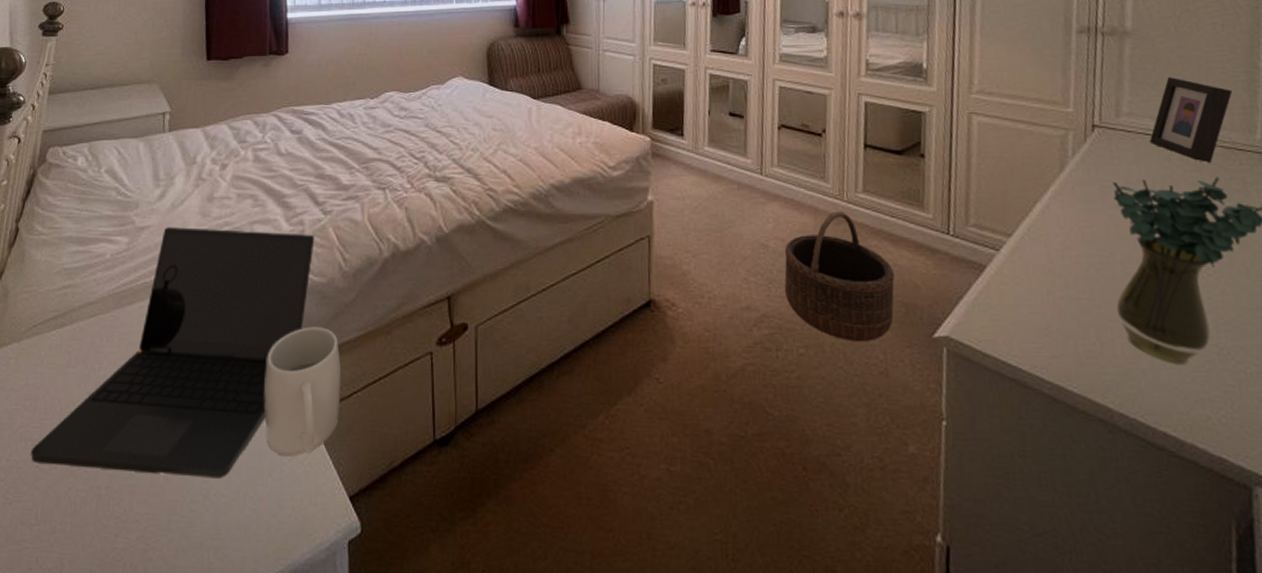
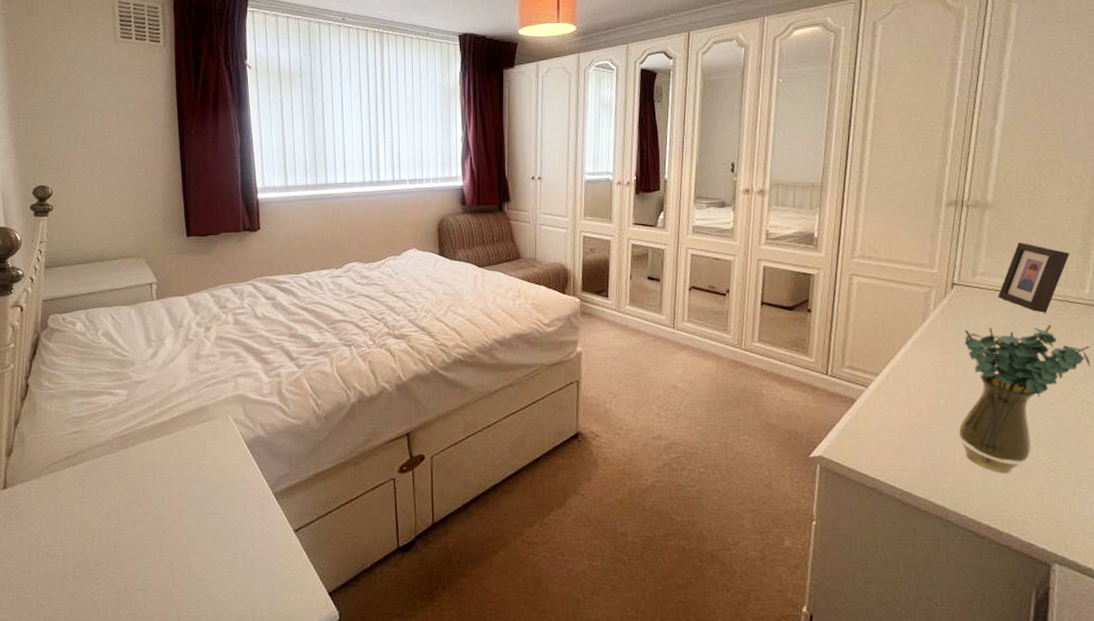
laptop: present [31,227,315,479] -> none [57,381,291,582]
mug: present [263,327,342,457] -> none [252,460,319,563]
basket: present [784,211,895,343] -> none [690,358,781,462]

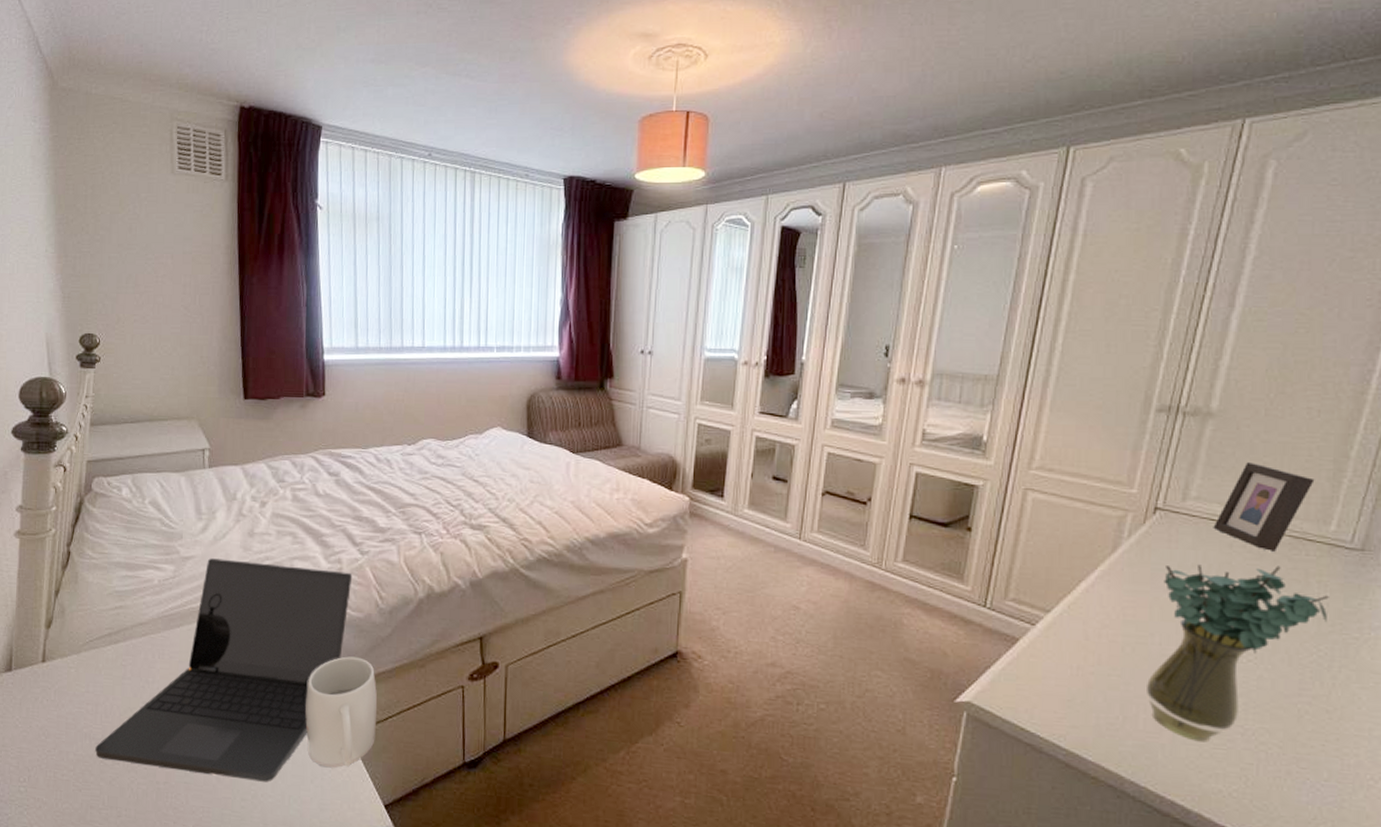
laptop: none [57,381,291,582] -> present [95,558,353,782]
mug: none [252,460,319,563] -> present [304,656,378,768]

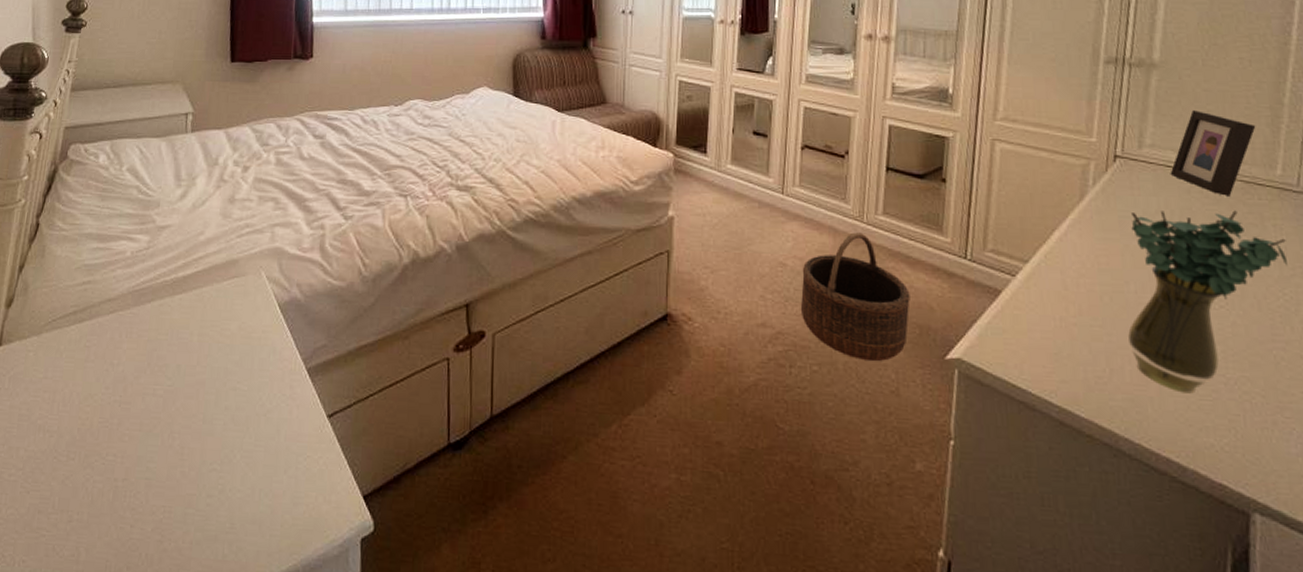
laptop: present [95,558,353,782] -> none [49,227,336,475]
mug: present [304,656,378,768] -> none [280,329,359,455]
basket: none [812,578,924,702] -> present [801,232,910,362]

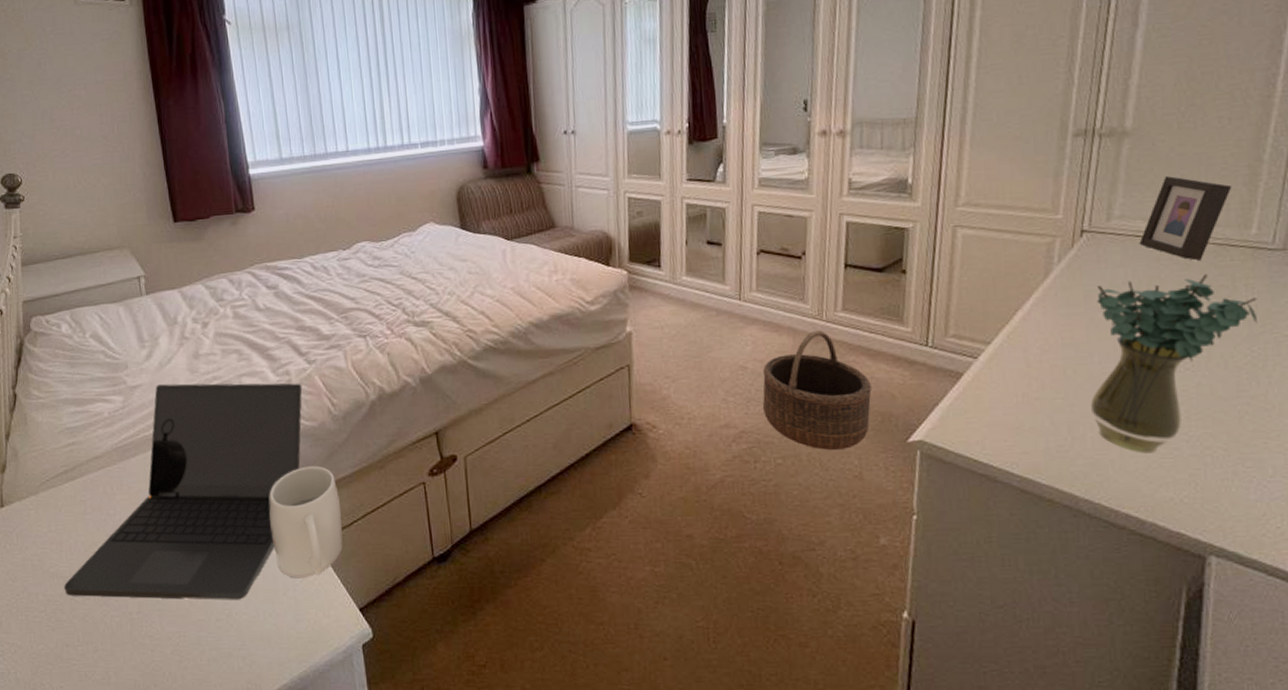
laptop: none [49,227,336,475] -> present [64,383,303,600]
mug: none [280,329,359,455] -> present [269,466,343,579]

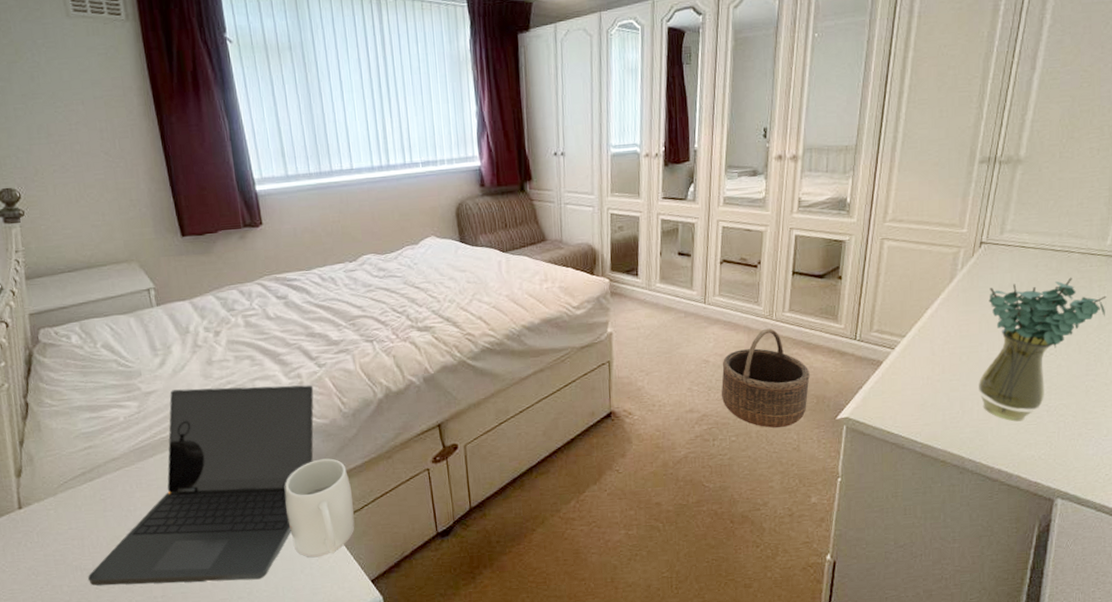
picture frame: present [1139,176,1232,261] -> none [1023,197,1096,267]

